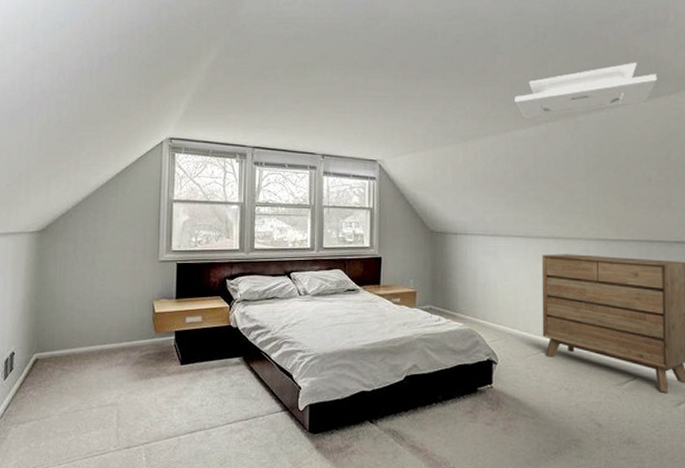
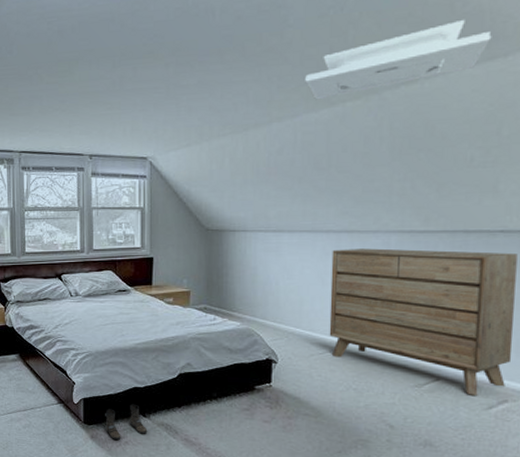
boots: none [331,409,375,449] -> present [105,404,148,440]

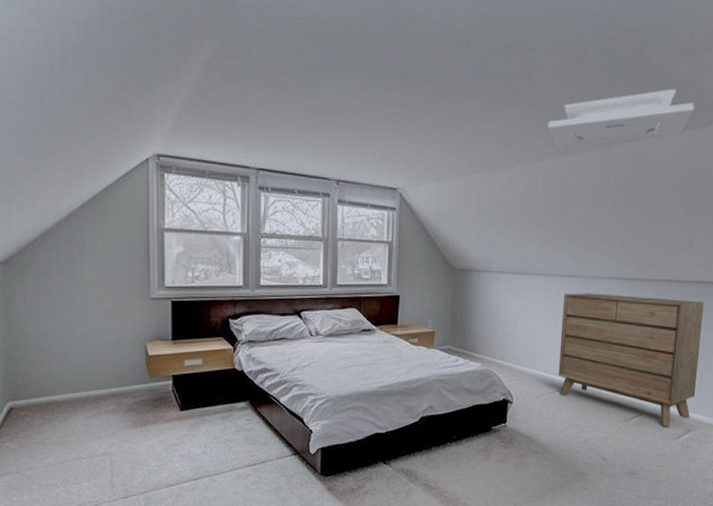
boots: present [105,404,148,440] -> none [343,451,388,490]

